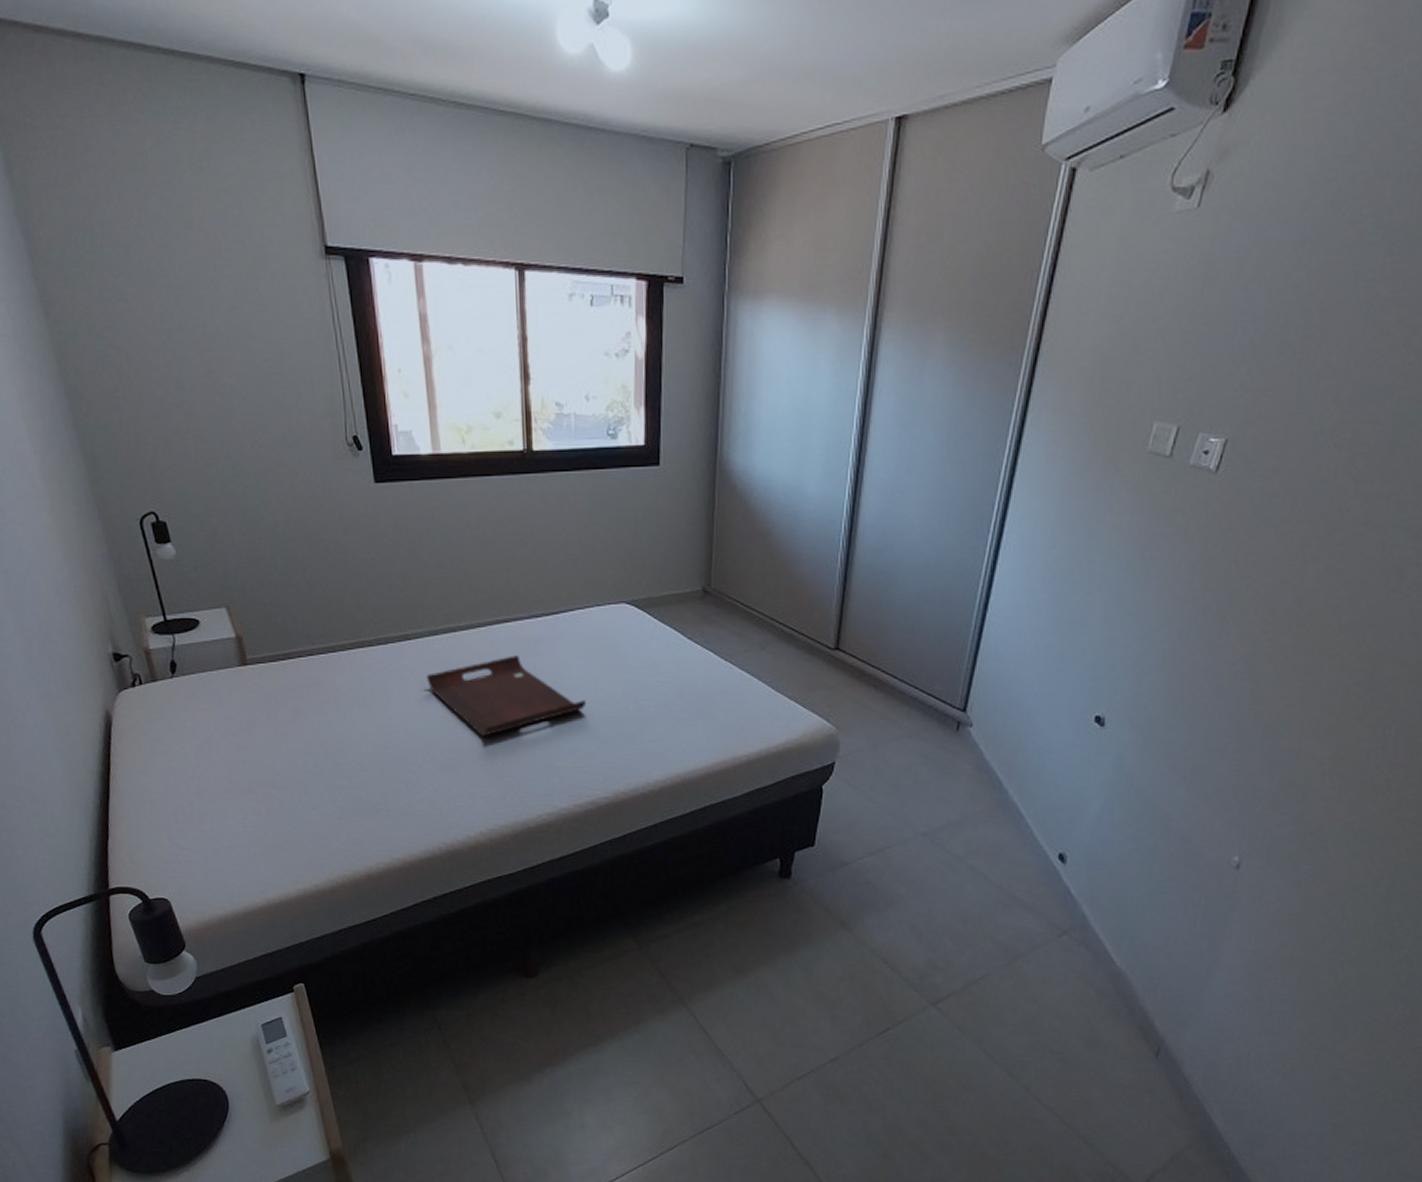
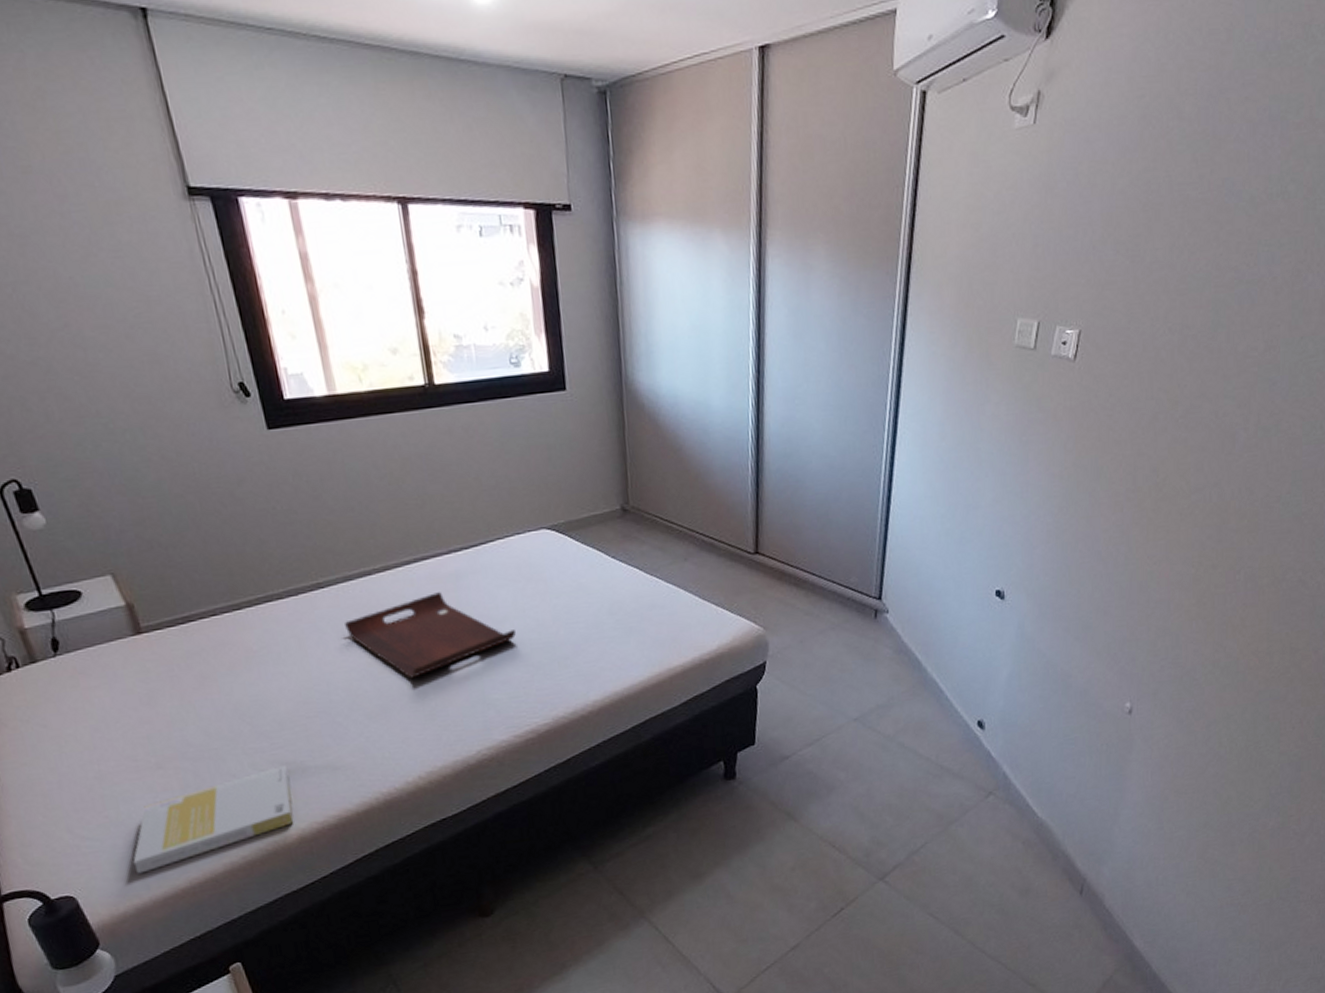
book: none [220,804,364,887] -> present [133,764,294,874]

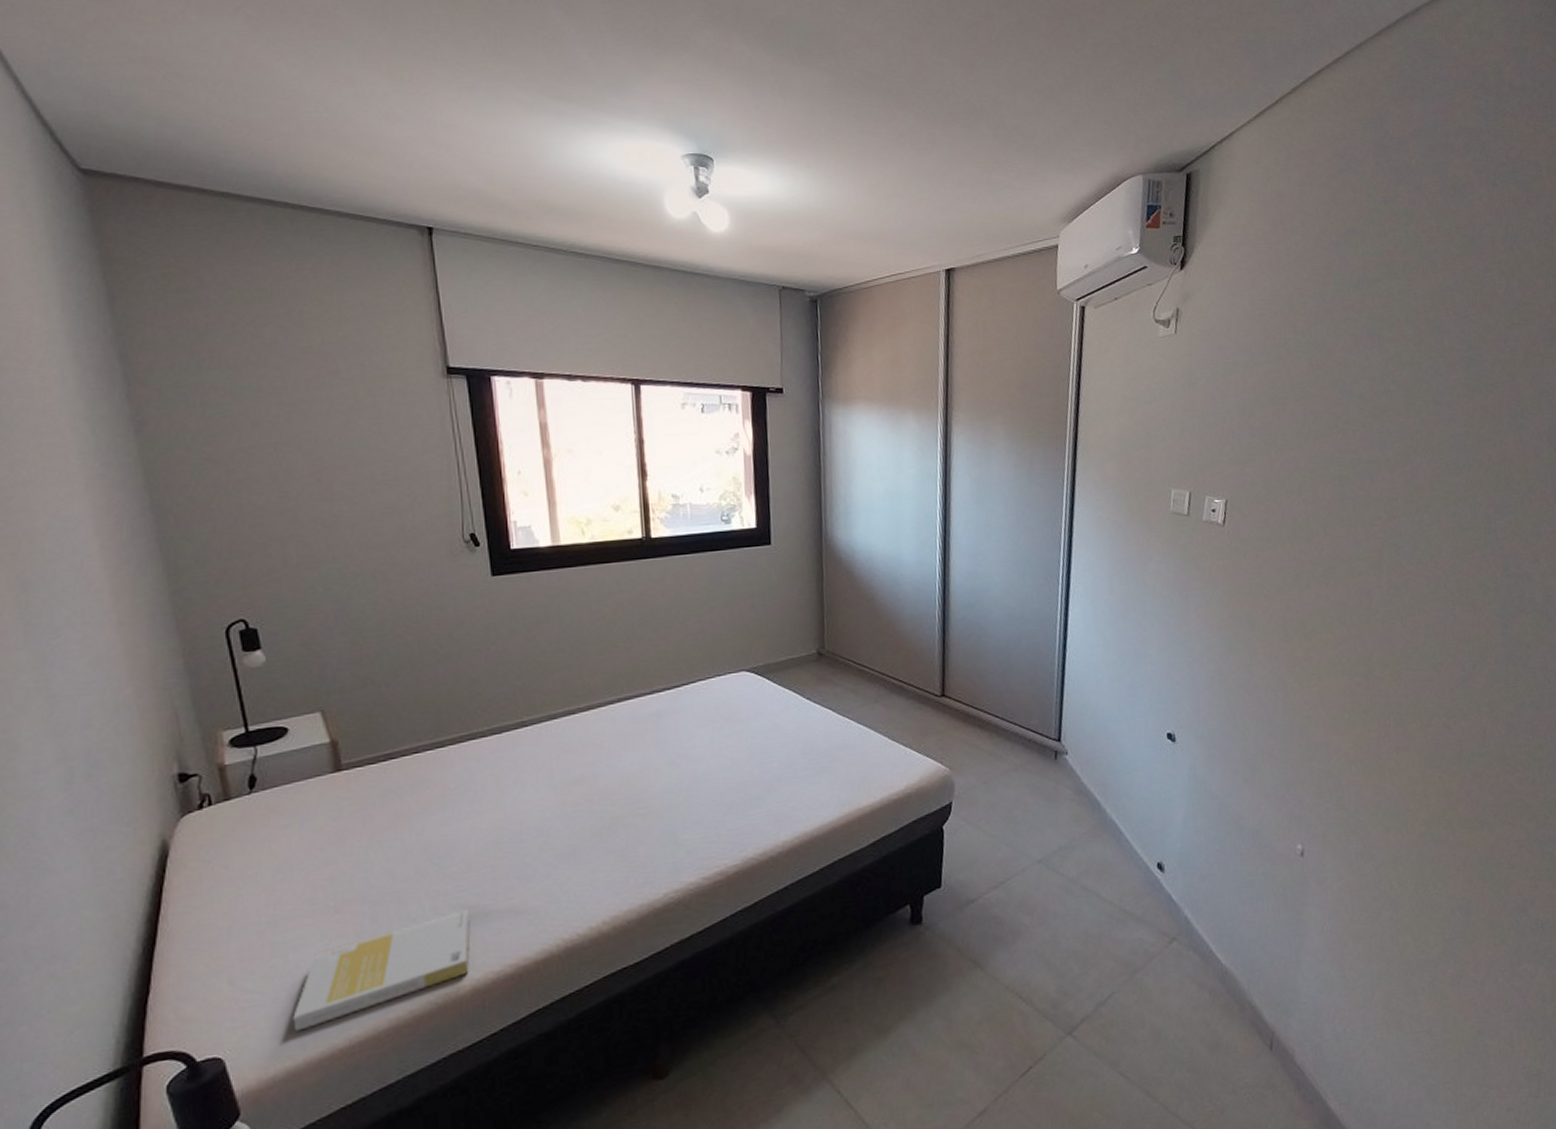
serving tray: present [345,592,516,679] -> none [544,731,711,818]

